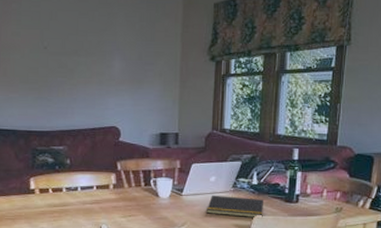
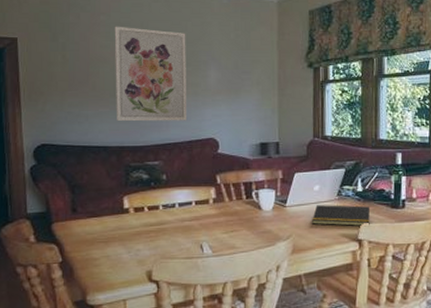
wall art: none [24,14,93,109] -> present [114,26,187,122]

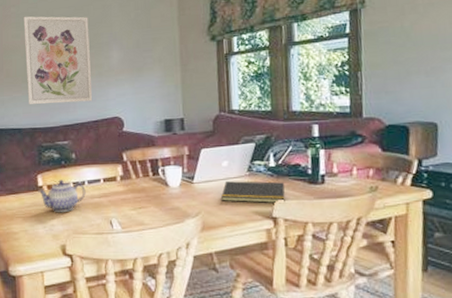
teapot: none [124,202,176,237] -> present [38,179,86,213]

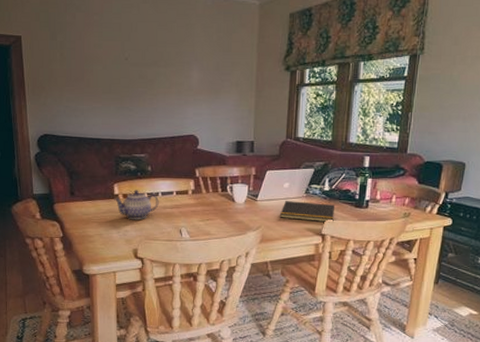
wall art: present [23,16,93,105] -> none [106,26,172,118]

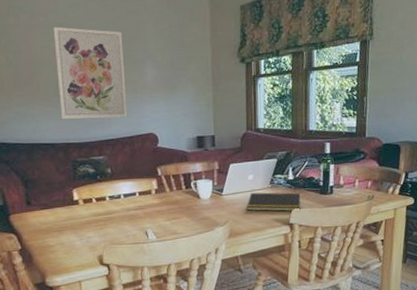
wall art: none [106,26,172,118] -> present [53,26,128,120]
teapot: present [114,190,159,220] -> none [74,194,122,226]

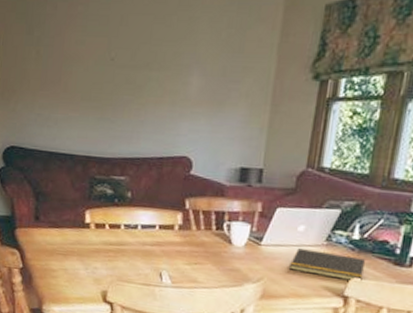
wall art: present [53,26,128,120] -> none [85,19,170,134]

